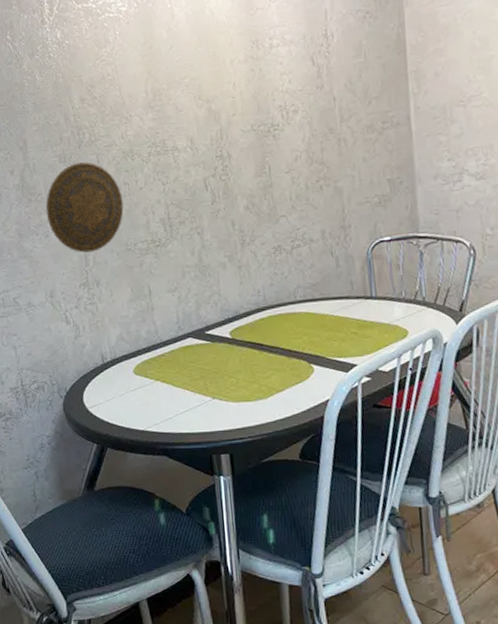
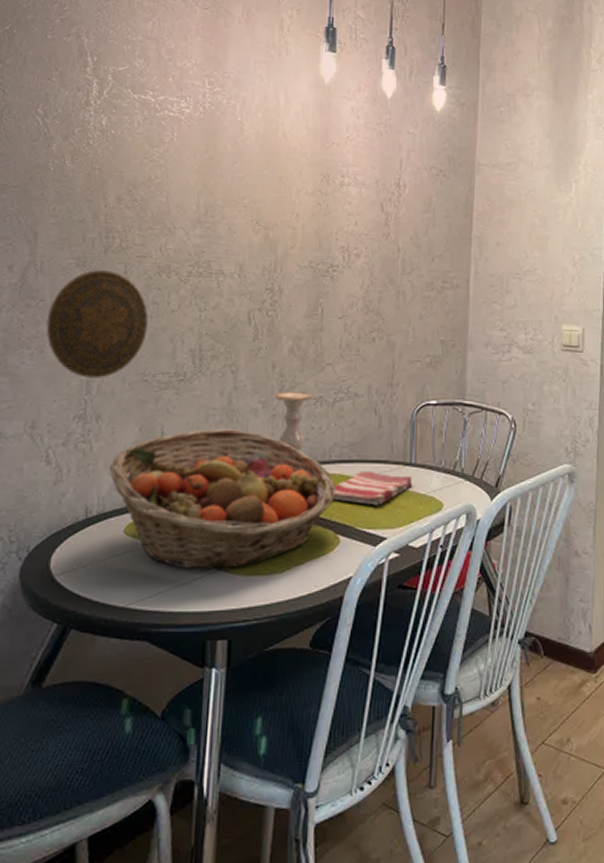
fruit basket: none [113,282,305,399] -> present [108,429,336,570]
candle holder: none [238,243,272,304] -> present [275,391,313,461]
dish towel: none [302,306,376,337] -> present [333,470,413,506]

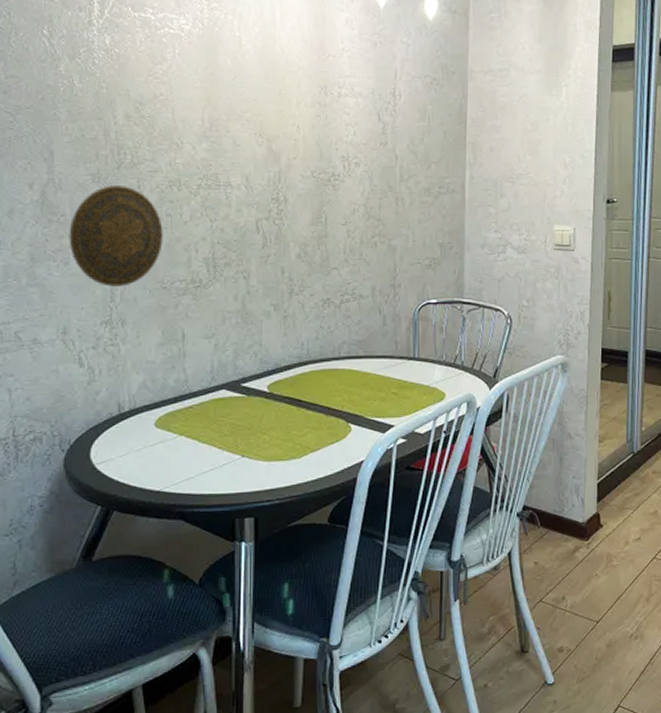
fruit basket: present [108,429,336,570] -> none [136,330,346,457]
candle holder: present [275,391,313,461] -> none [285,295,321,358]
dish towel: present [333,470,413,506] -> none [343,365,417,397]

